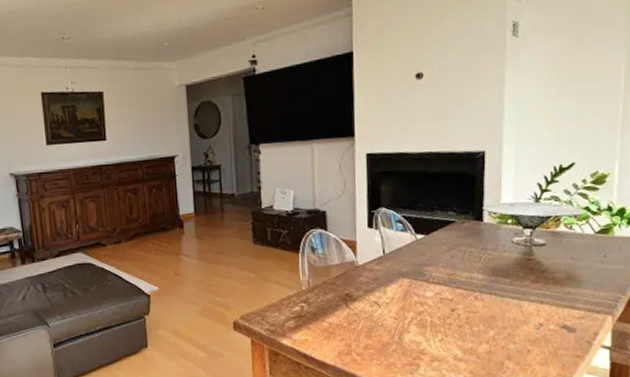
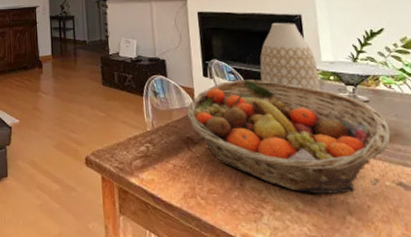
fruit basket: none [346,227,563,342] -> present [186,80,391,194]
vase: none [432,161,496,246] -> present [260,23,321,99]

